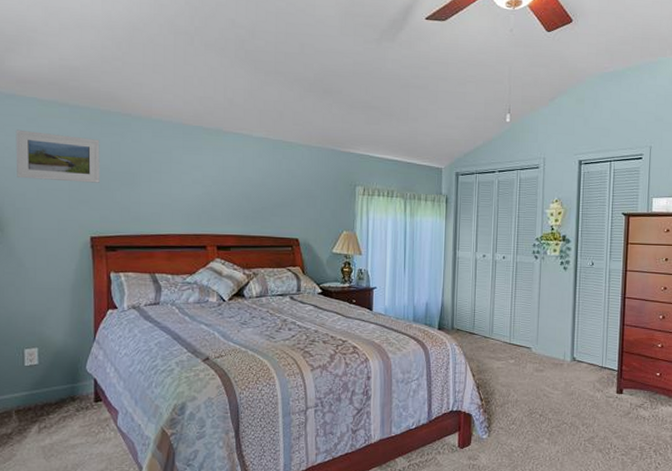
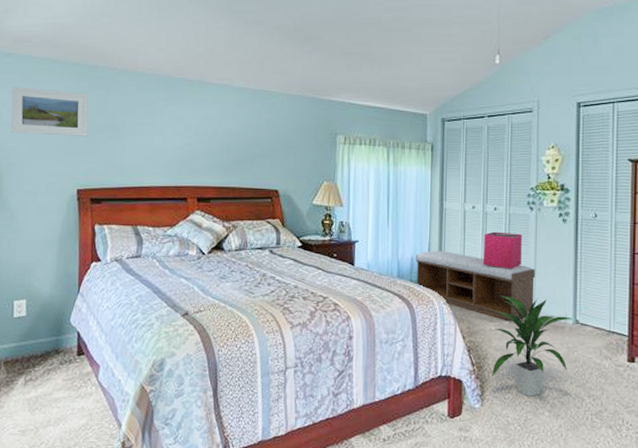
bench: none [430,296,539,359] -> present [416,251,536,321]
storage bin: none [492,278,527,313] -> present [483,231,522,269]
indoor plant: none [498,336,571,427] -> present [492,295,573,397]

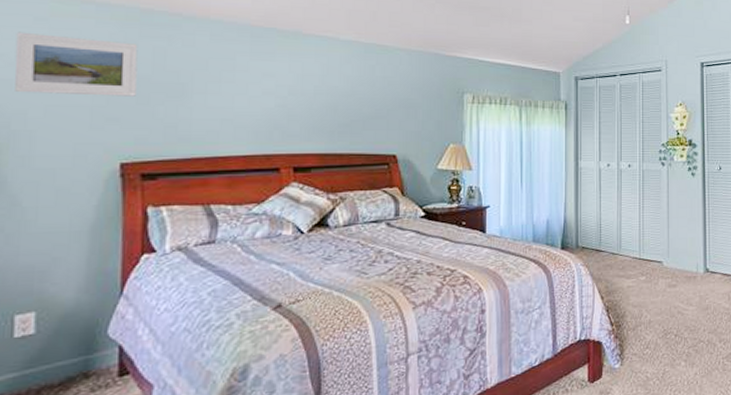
bench: present [416,251,536,321] -> none [552,211,669,276]
storage bin: present [483,231,522,269] -> none [619,188,655,225]
indoor plant: present [492,295,573,397] -> none [631,250,704,349]

